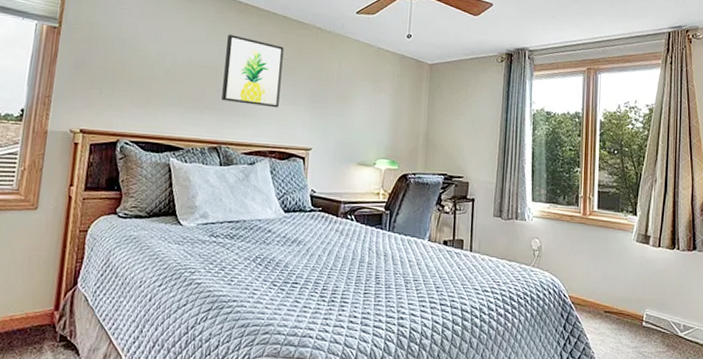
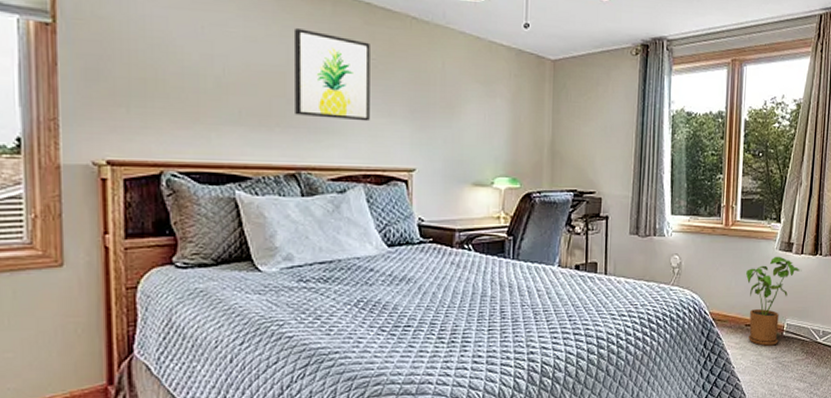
house plant: none [604,247,660,335] -> present [746,256,802,346]

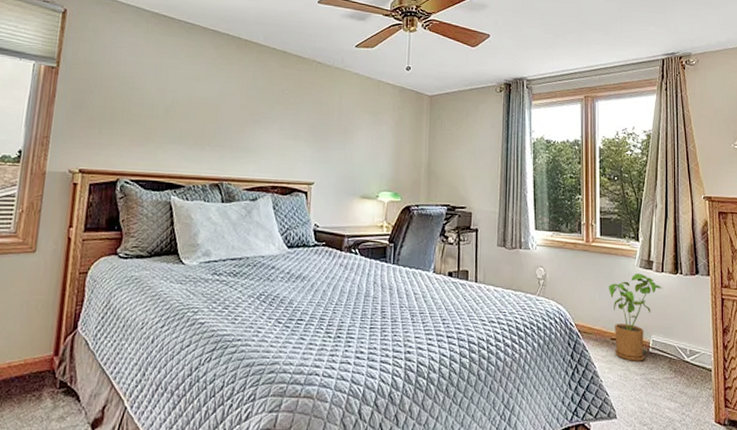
wall art: present [293,29,370,122] -> none [222,71,284,143]

